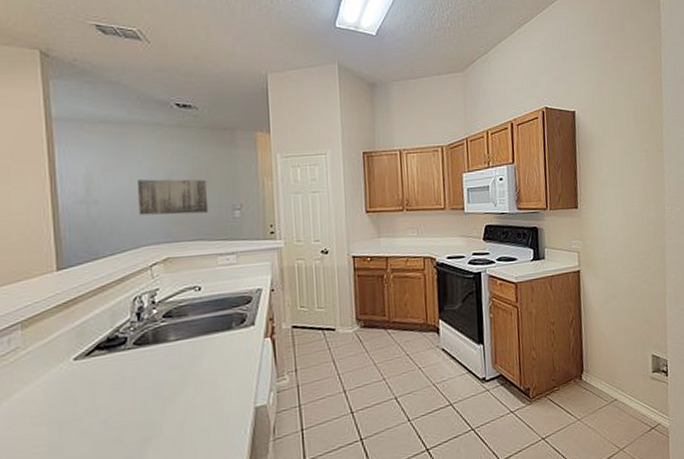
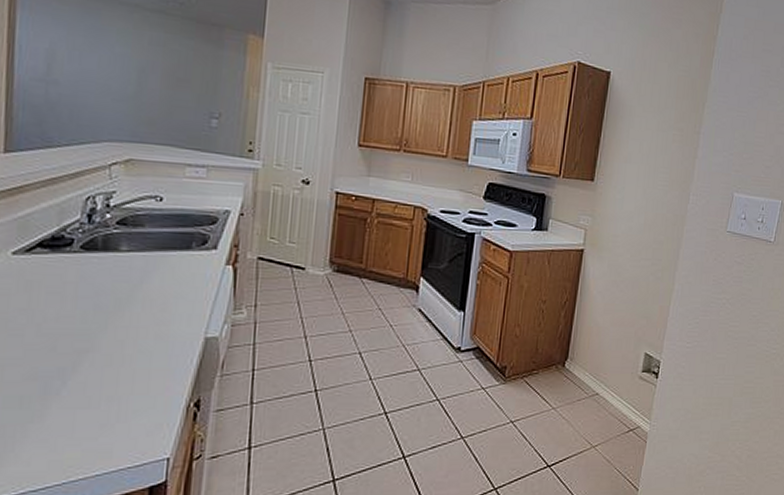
wall art: present [136,179,209,216] -> none [104,65,185,116]

